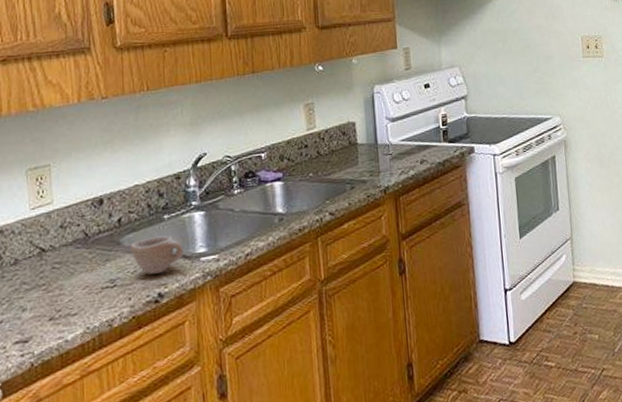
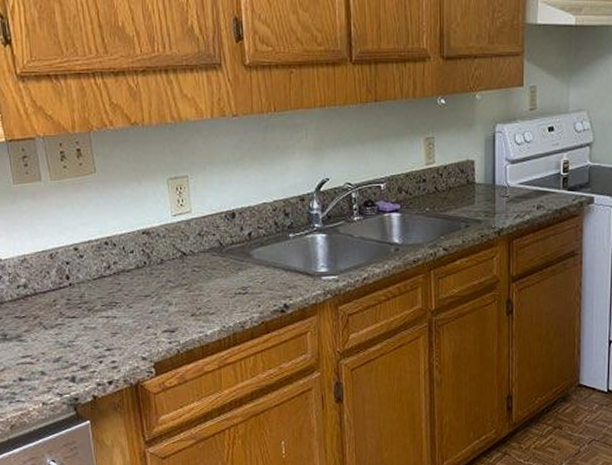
cup: present [130,235,184,275] -> none [259,253,307,286]

